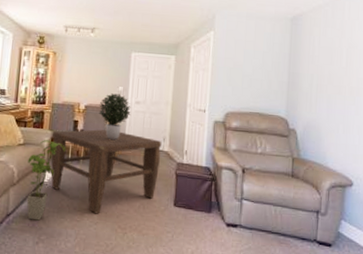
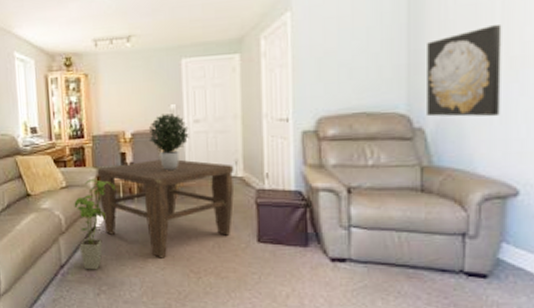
wall art: none [298,63,346,128] -> present [427,23,502,117]

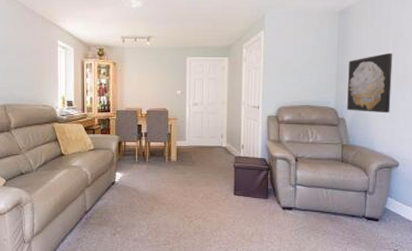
house plant: present [74,179,116,270] -> none [99,144,133,215]
coffee table: present [97,159,234,258] -> none [118,131,220,206]
potted plant: present [148,113,189,171] -> none [159,97,190,141]

